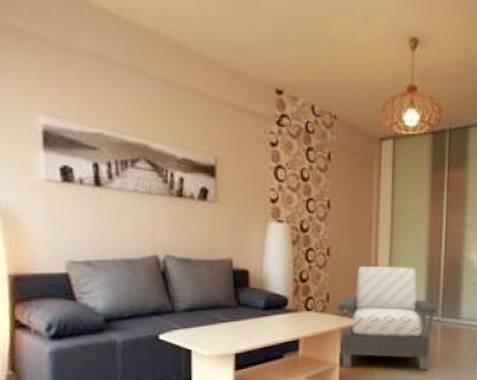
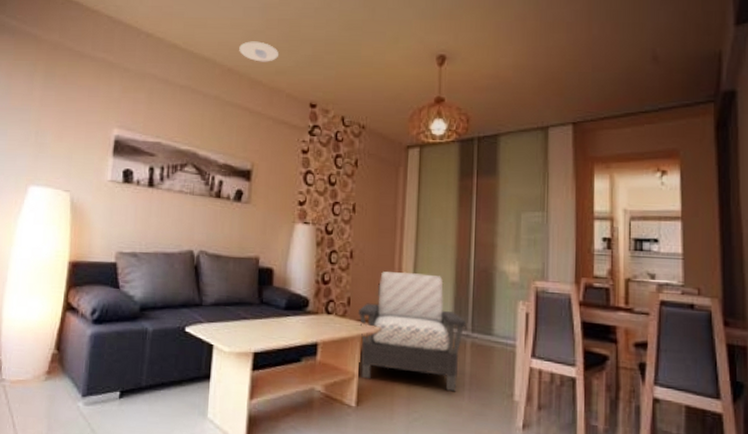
recessed light: none [187,10,235,38] -> present [239,41,278,62]

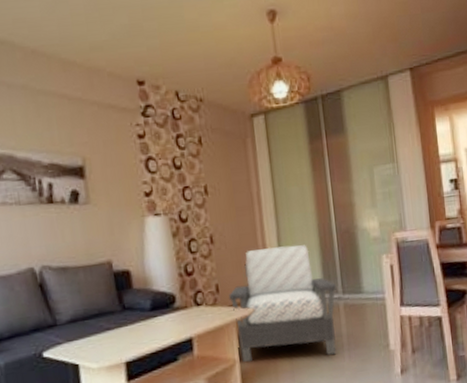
recessed light: present [239,41,278,62] -> none [40,13,90,39]

